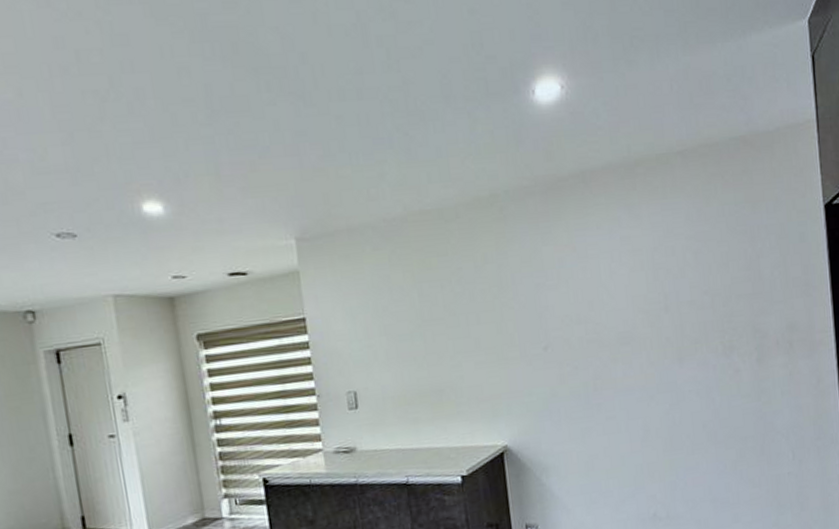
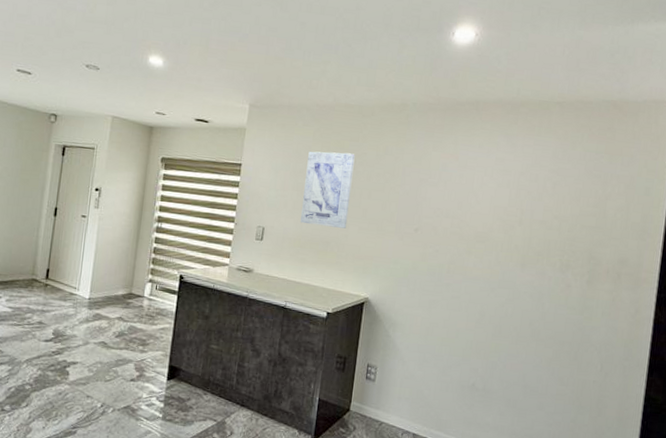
wall art: none [388,272,460,375] -> present [301,151,355,229]

